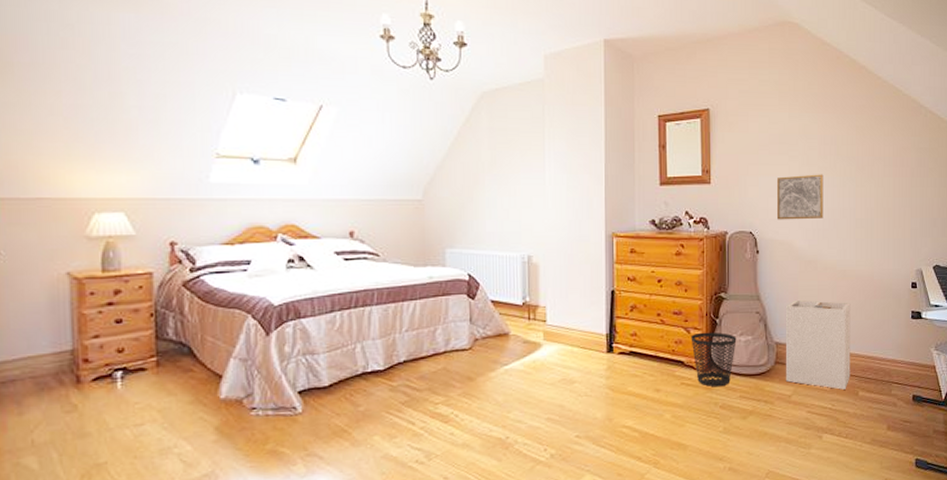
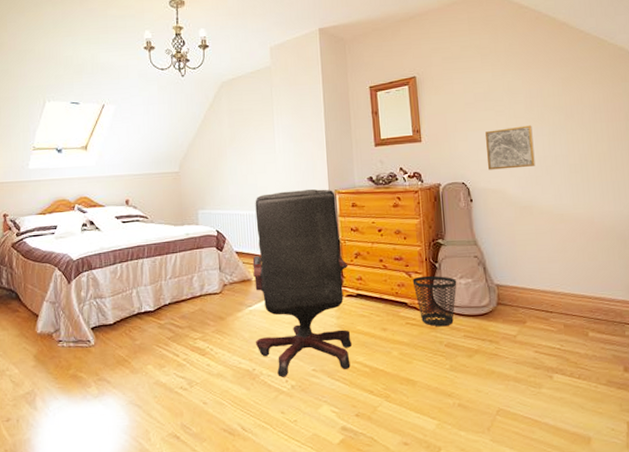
office chair: none [511,231,623,446] -> present [252,189,352,377]
laundry hamper: present [785,299,851,390] -> none [503,243,578,330]

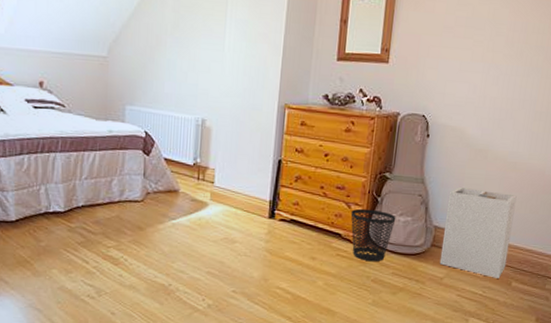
office chair: present [252,189,352,377] -> none [175,97,287,296]
wall art: present [485,125,535,170] -> none [453,61,508,108]
laundry hamper: none [503,243,578,330] -> present [439,186,517,278]

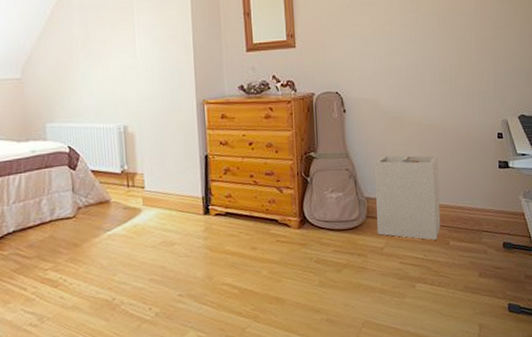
wastebasket: present [350,208,396,262] -> none [283,190,328,243]

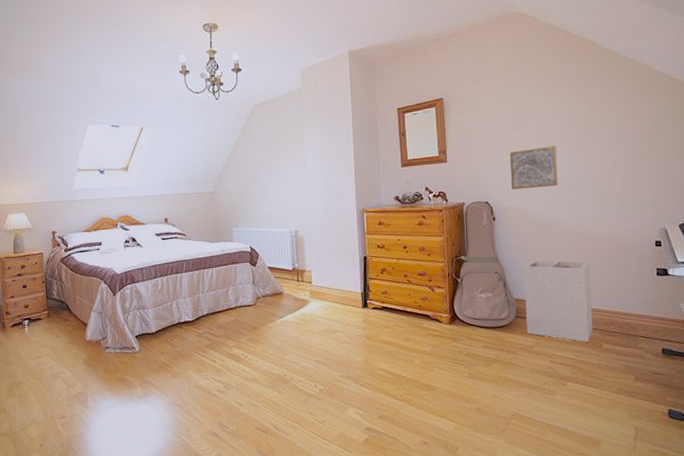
wall art: none [361,32,408,79] -> present [510,145,558,190]

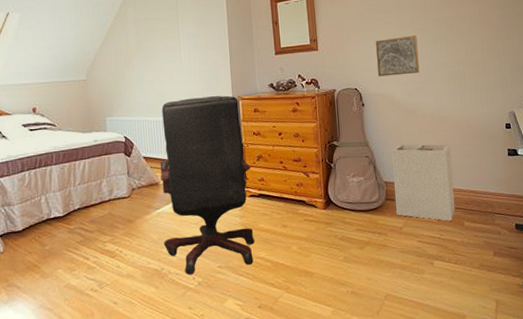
office chair: none [284,208,376,382] -> present [160,95,254,275]

